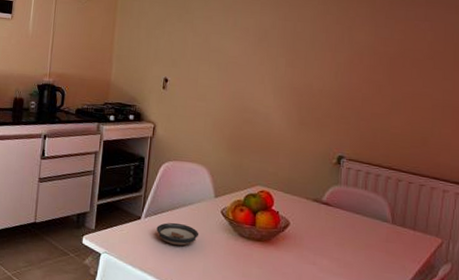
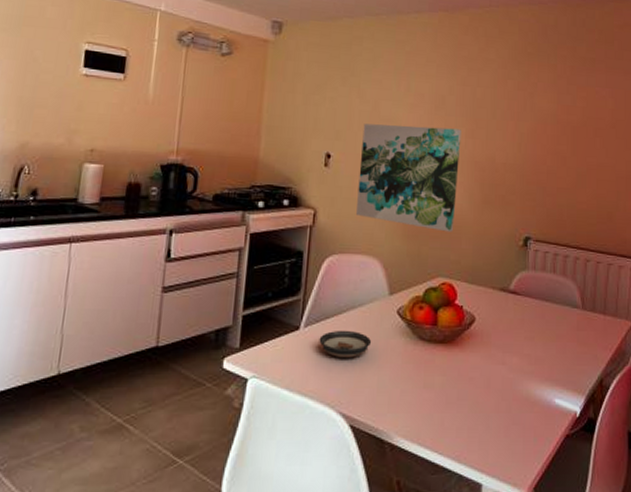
wall art: none [187,54,282,148] -> present [355,123,461,232]

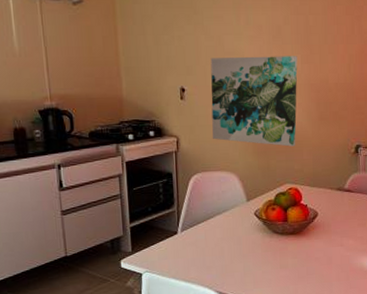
saucer: present [319,330,372,357] -> none [194,231,236,252]

